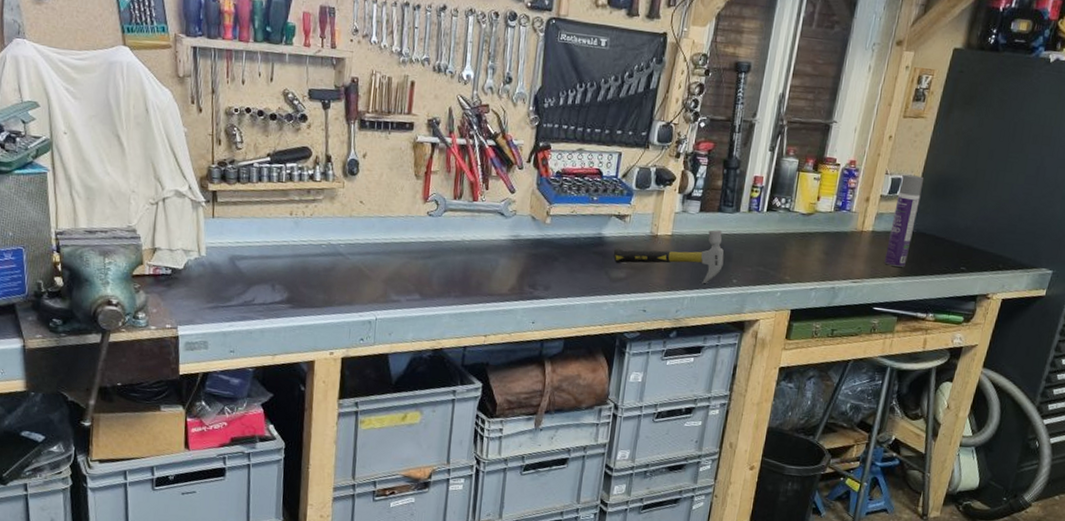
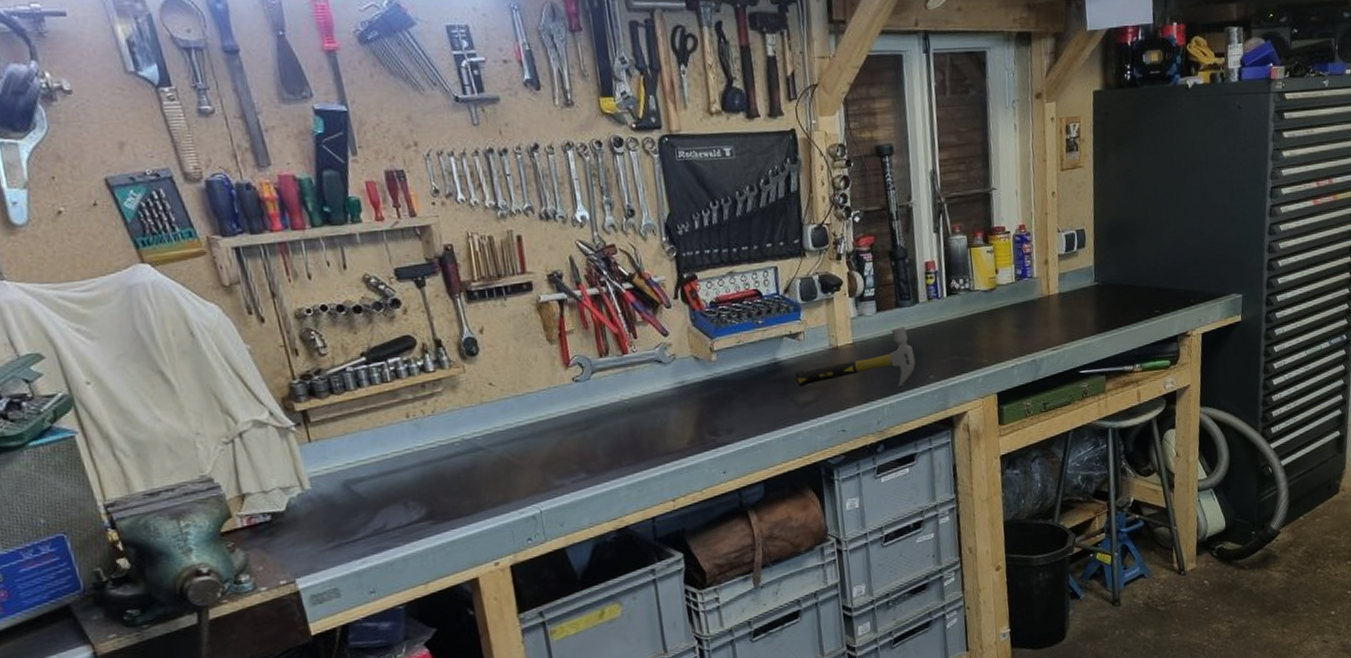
spray can: present [884,174,923,267] -> none [1075,227,1101,325]

